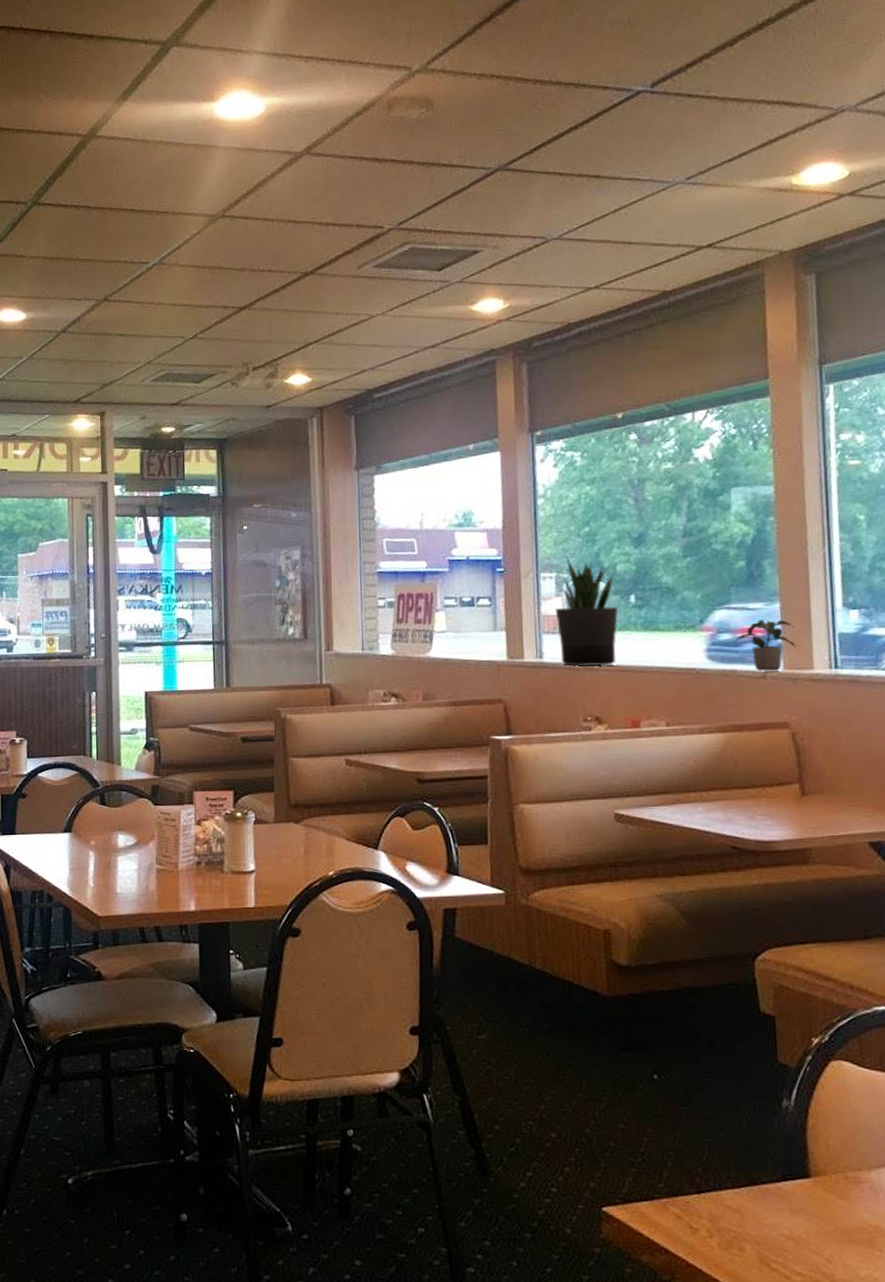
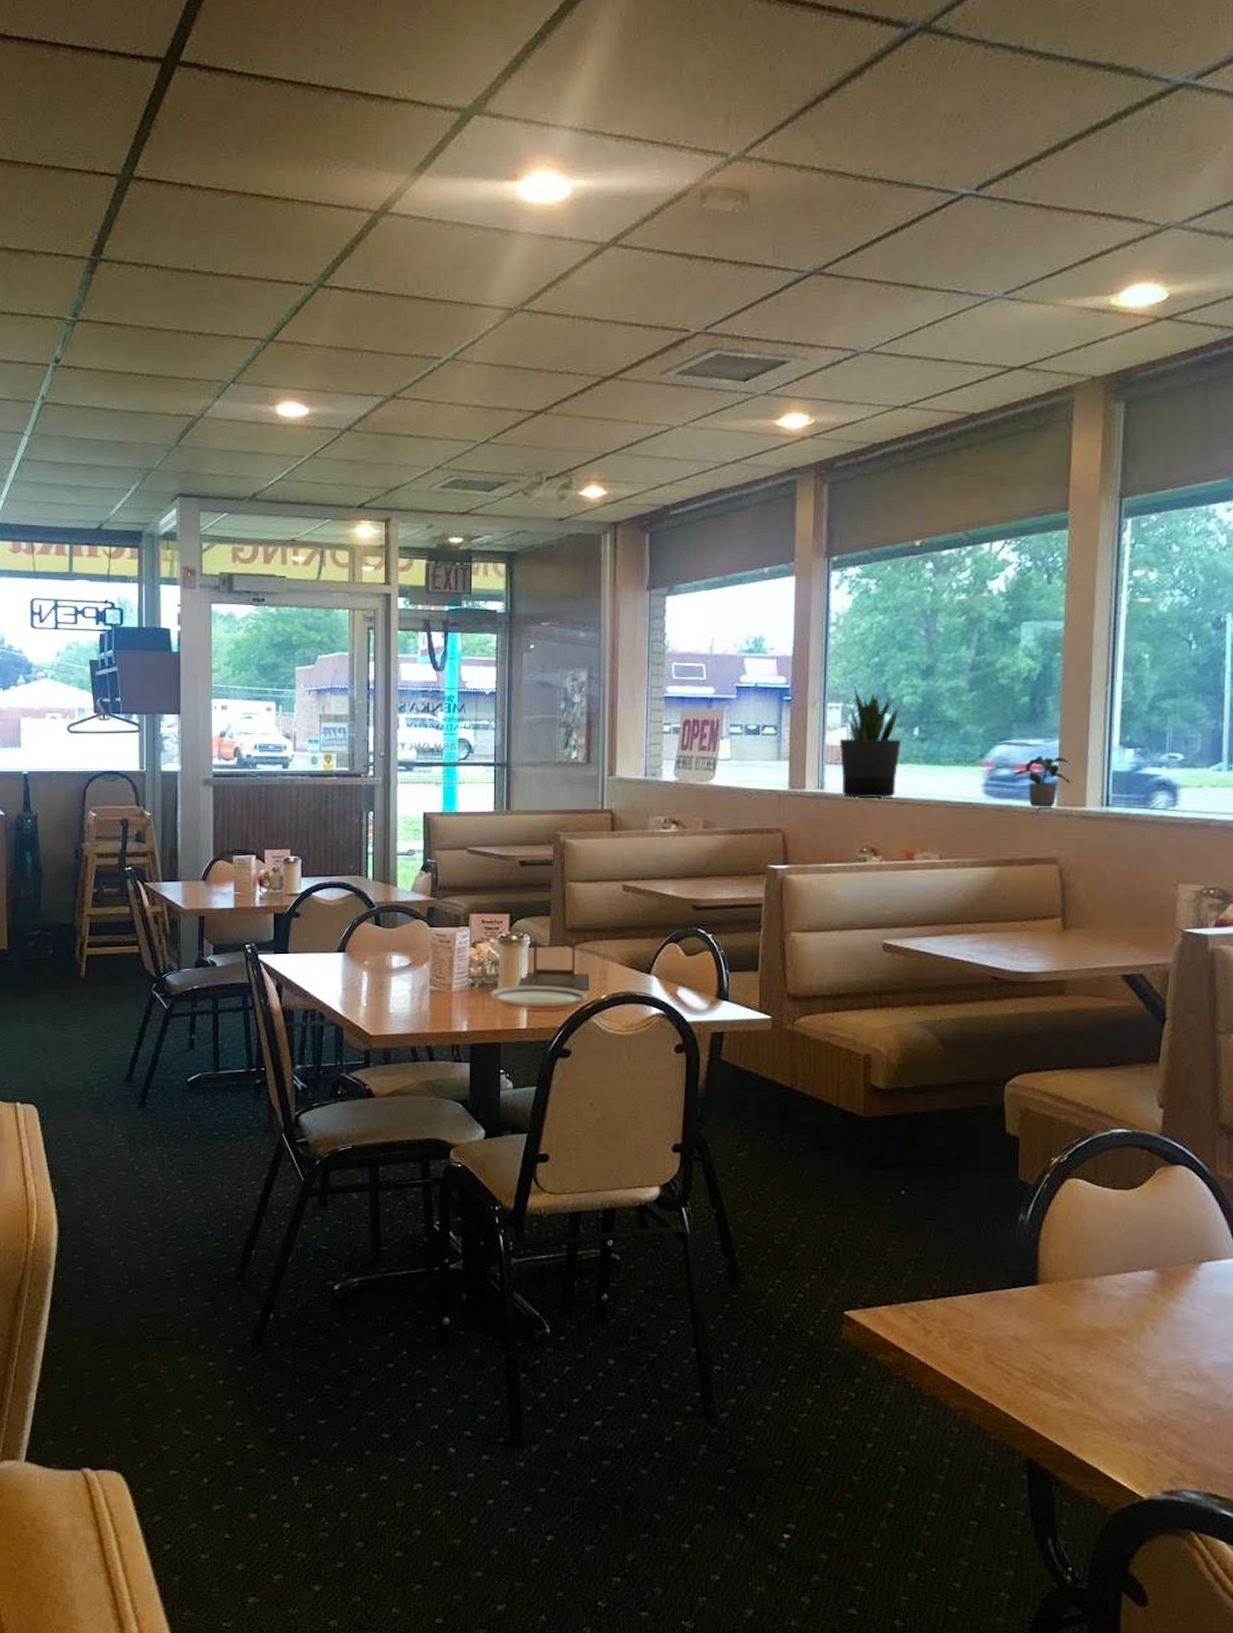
plate: none [216,862,316,889] -> present [490,985,589,1012]
napkin holder: none [244,814,317,869] -> present [517,938,590,992]

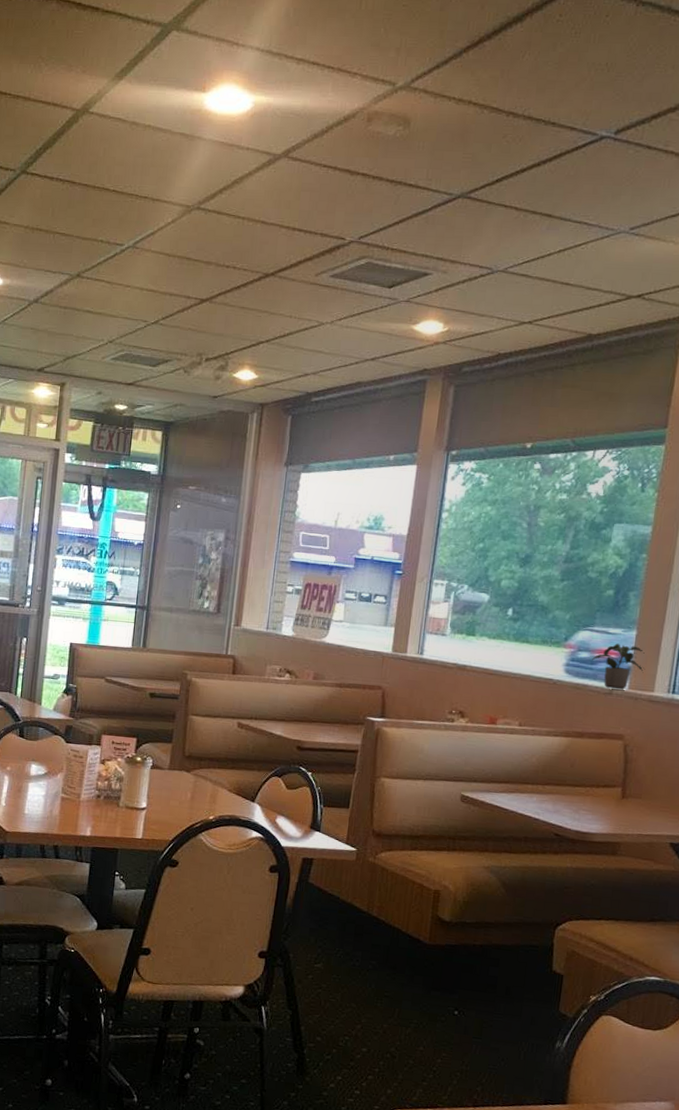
plate: present [490,985,589,1012] -> none [113,800,199,826]
napkin holder: present [517,938,590,992] -> none [137,761,201,812]
planter: present [840,687,902,799] -> none [439,567,500,669]

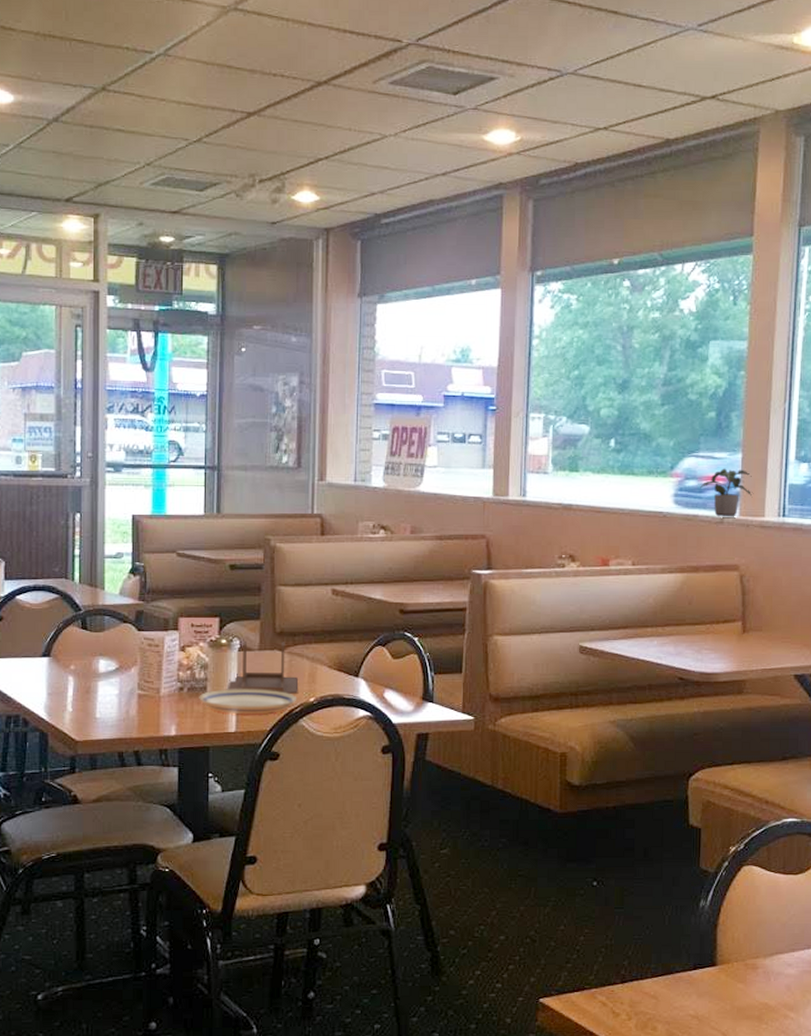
plate: none [113,800,199,826] -> present [199,689,297,715]
napkin holder: none [137,761,201,812] -> present [226,642,299,695]

